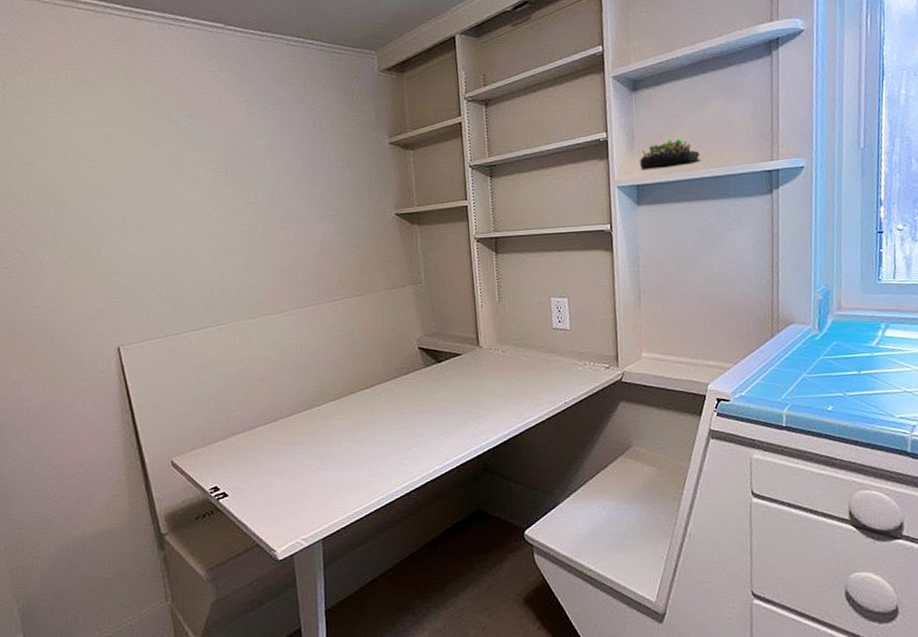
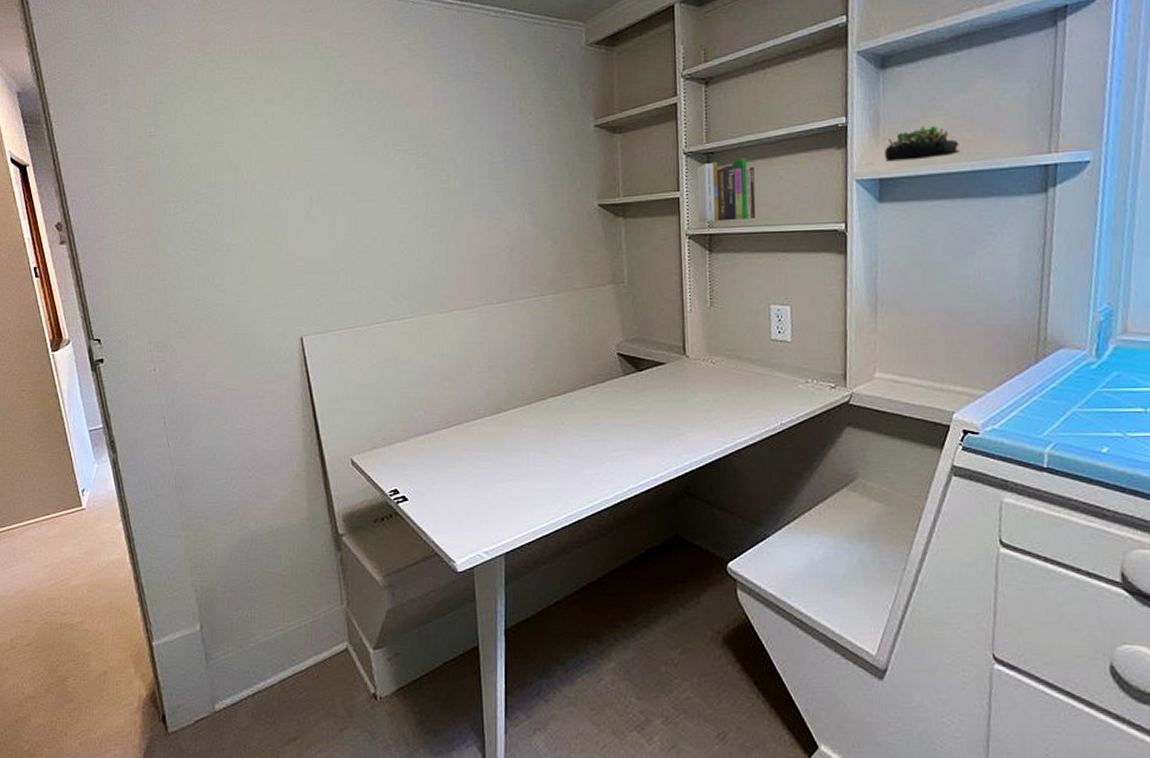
books: none [481,169,534,227] -> present [696,157,756,222]

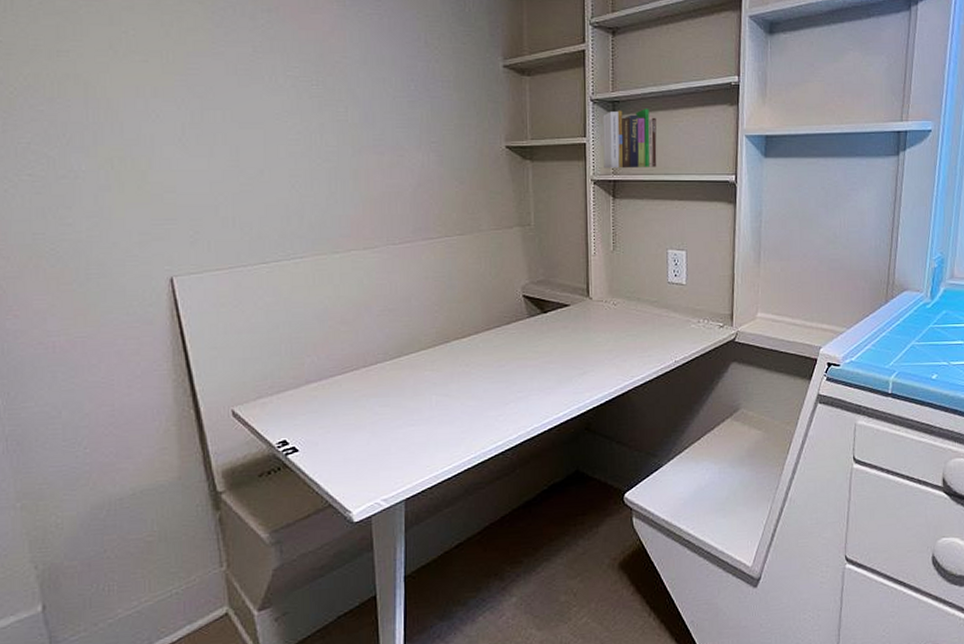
succulent plant: present [885,125,961,162] -> none [770,89,833,121]

